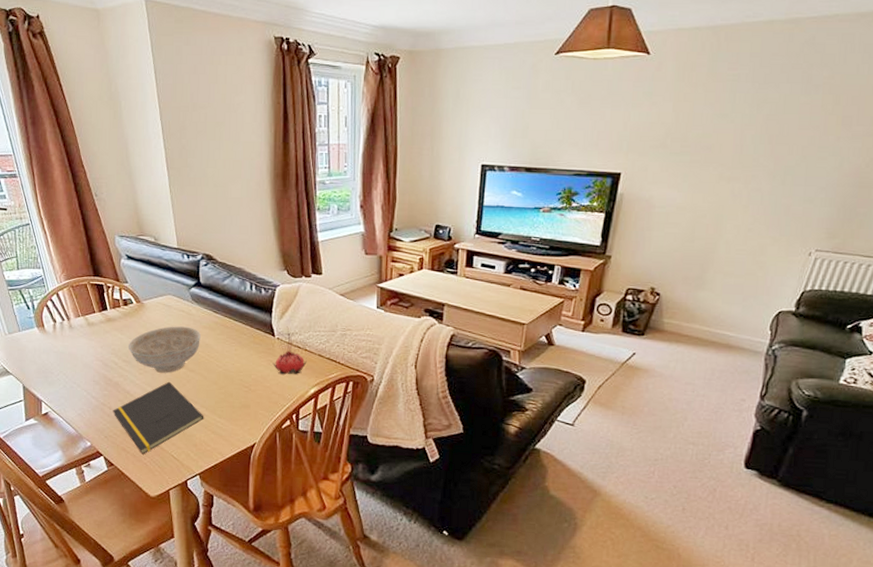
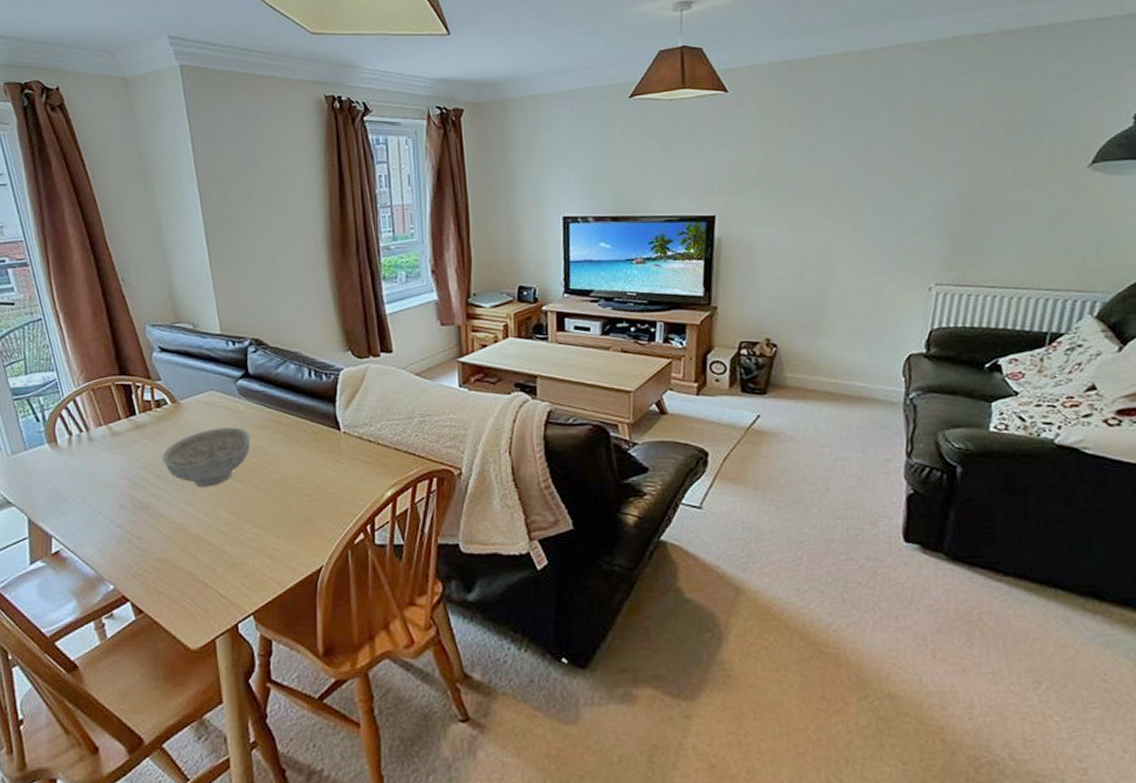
notepad: present [113,381,204,455] -> none [142,497,258,595]
flower: present [273,326,307,375] -> none [339,417,381,476]

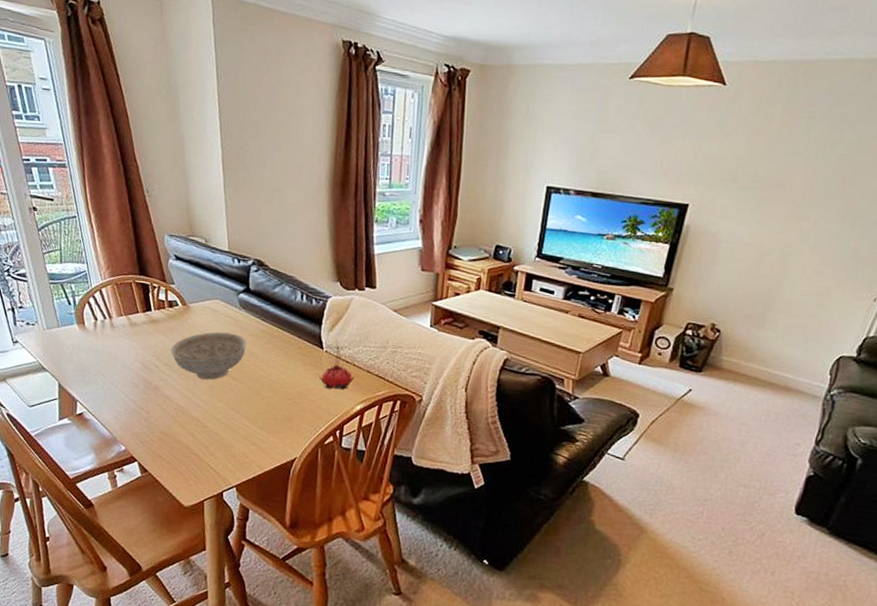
flower: none [339,417,381,476] -> present [319,339,355,390]

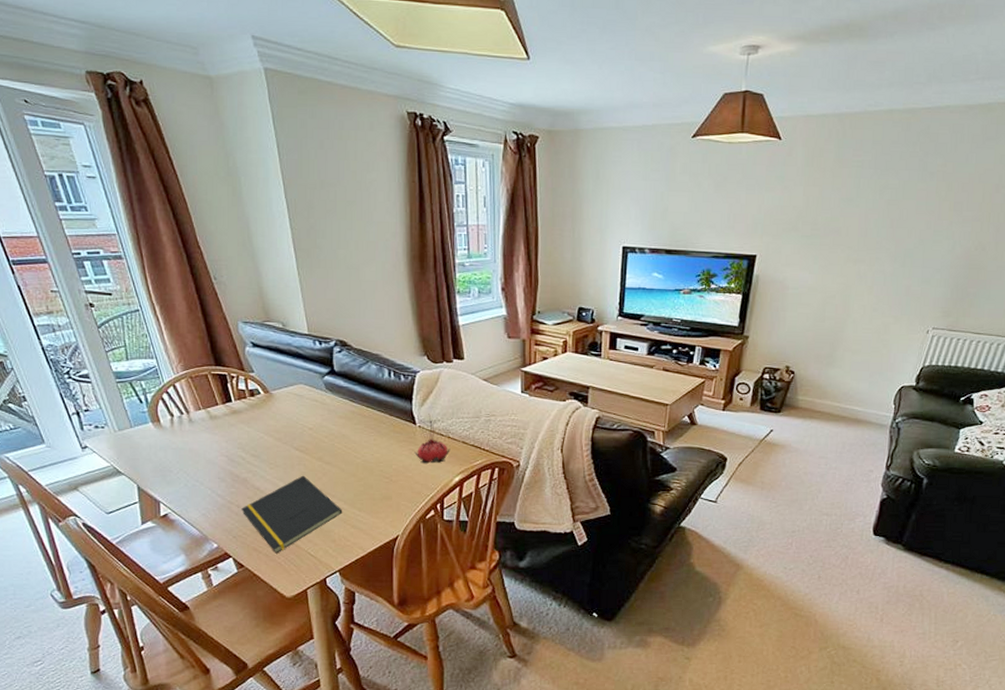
notepad: none [150,388,245,463] -> present [241,475,343,554]
decorative bowl: present [171,331,247,380] -> none [257,417,336,467]

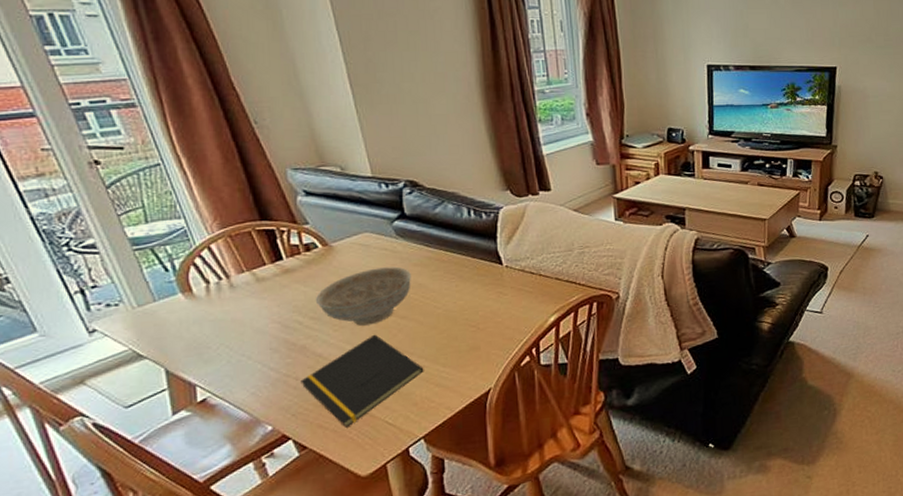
decorative bowl: none [257,417,336,467] -> present [316,266,411,326]
flower: present [414,414,450,464] -> none [503,252,543,306]

